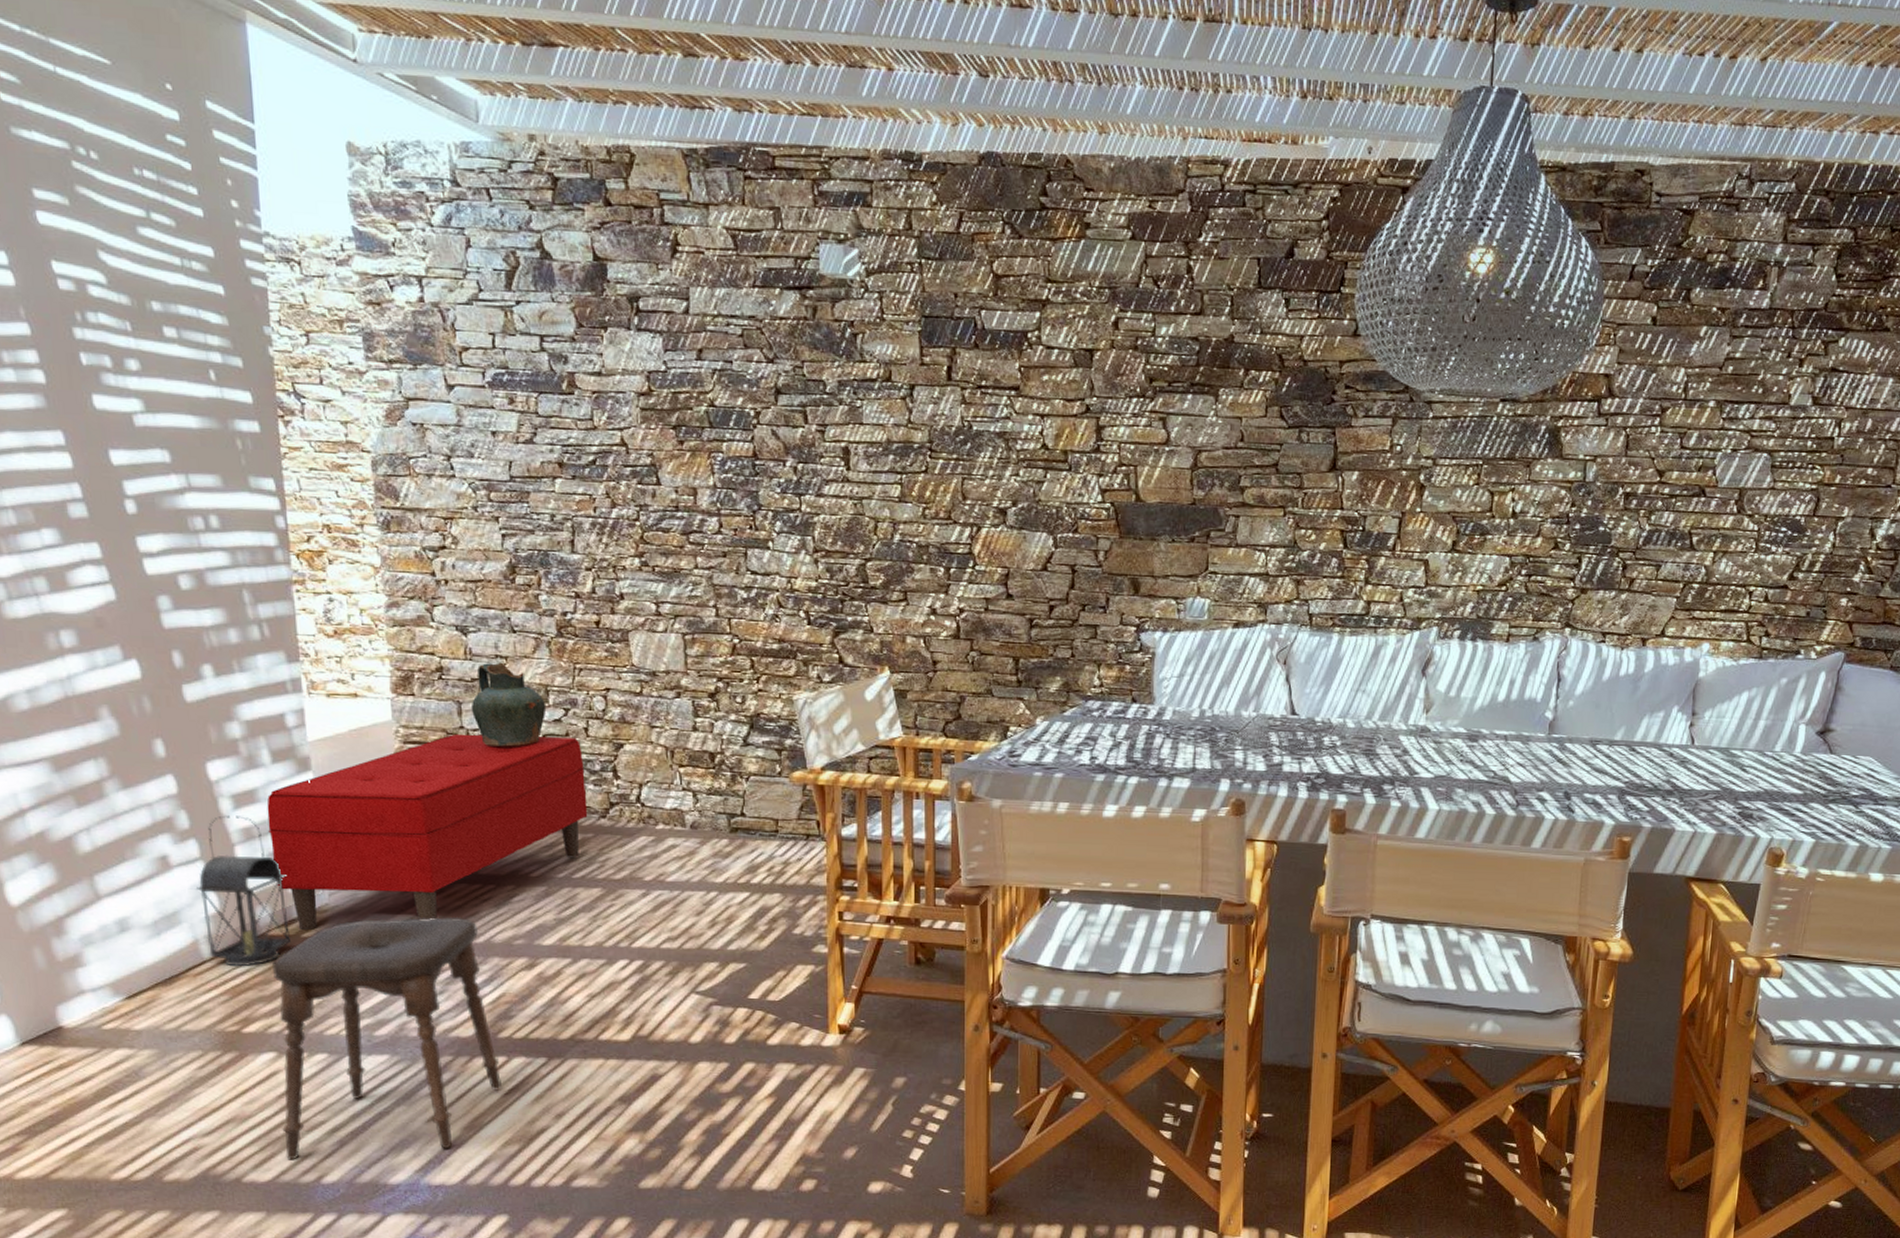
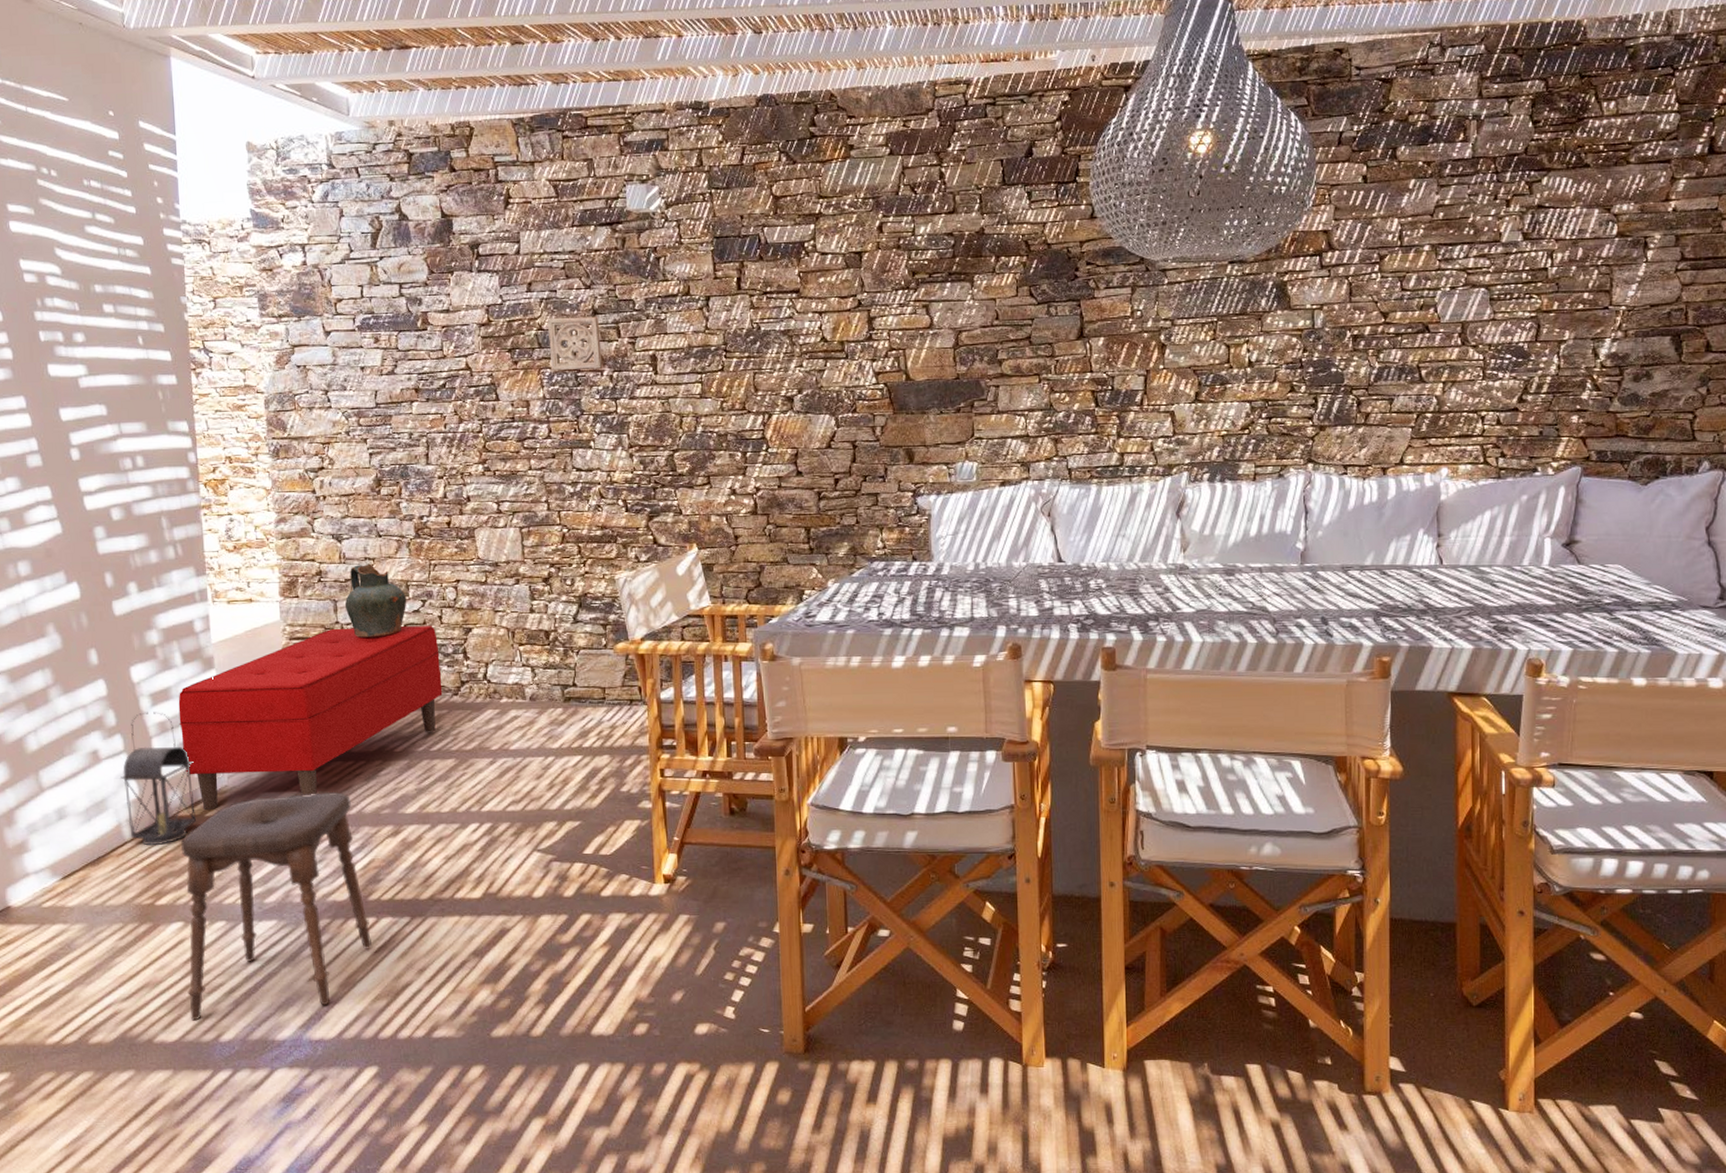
wall ornament: none [721,393,786,459] -> present [548,316,603,371]

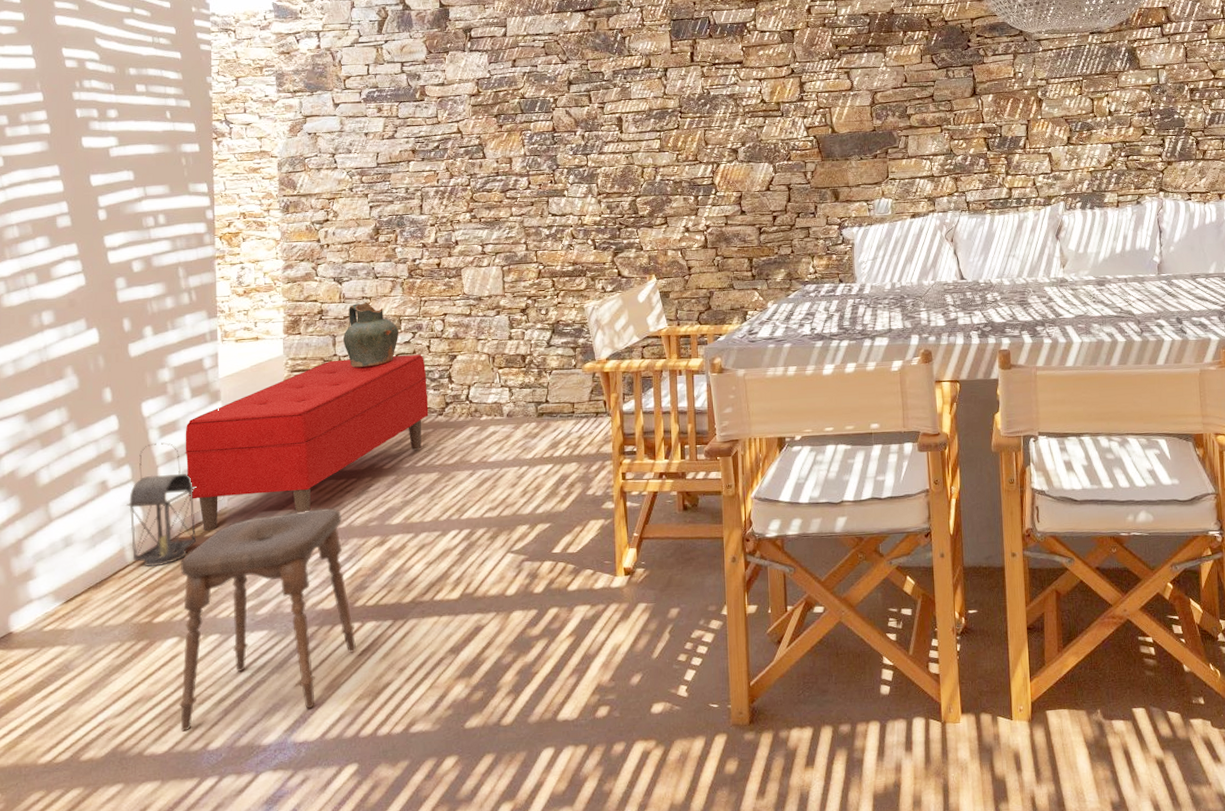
wall ornament: present [548,316,603,371] -> none [529,86,576,133]

